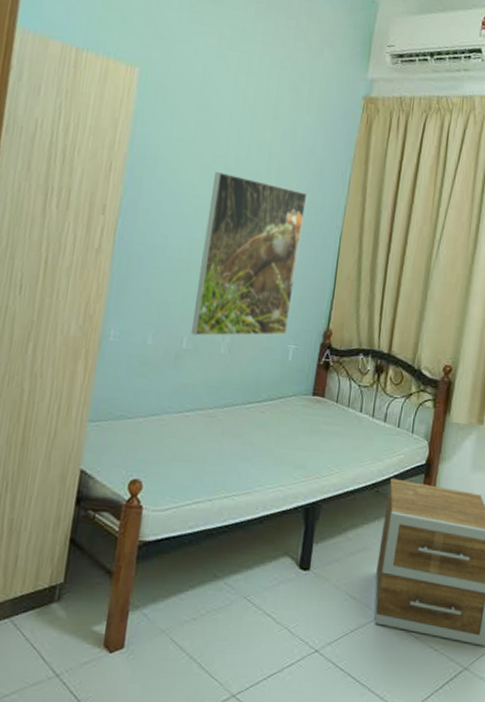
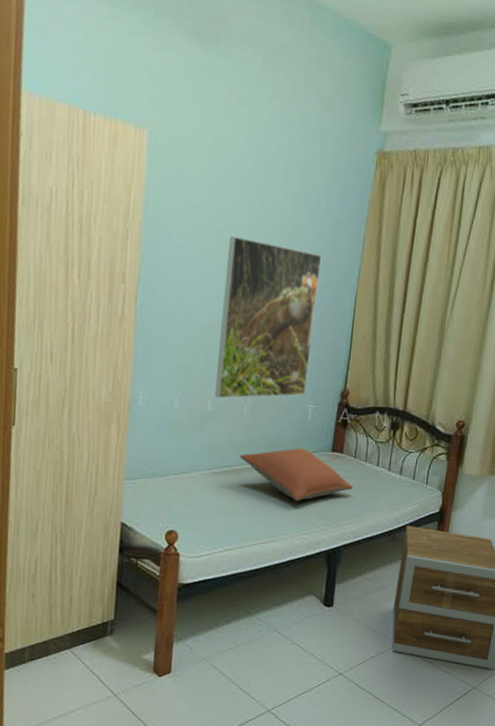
pillow: none [214,390,335,450] -> present [239,448,354,502]

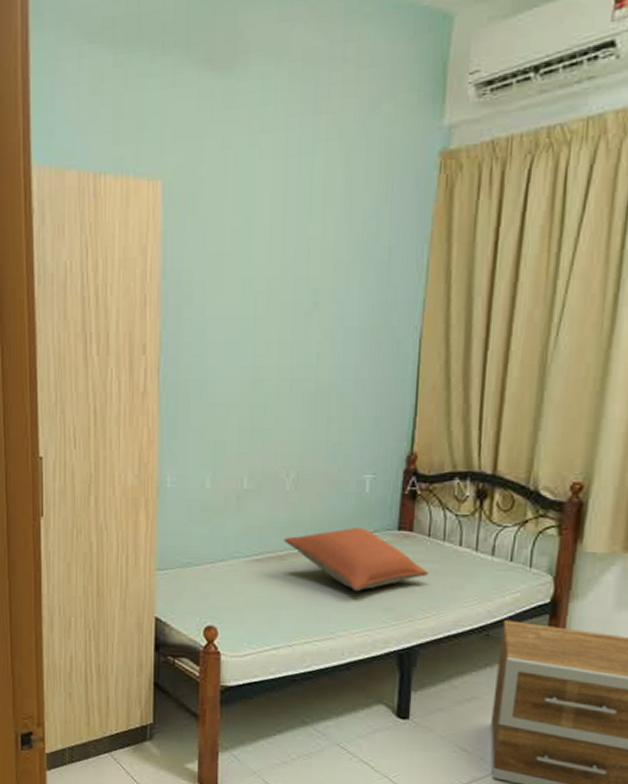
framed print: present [214,236,322,399] -> none [251,285,374,474]

